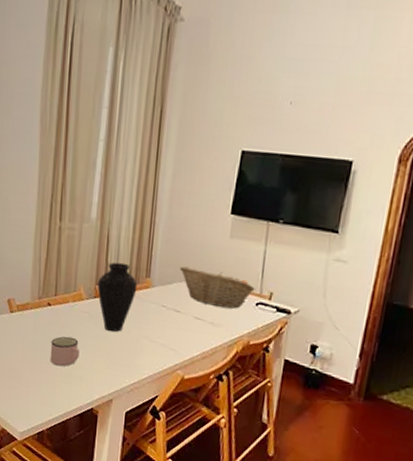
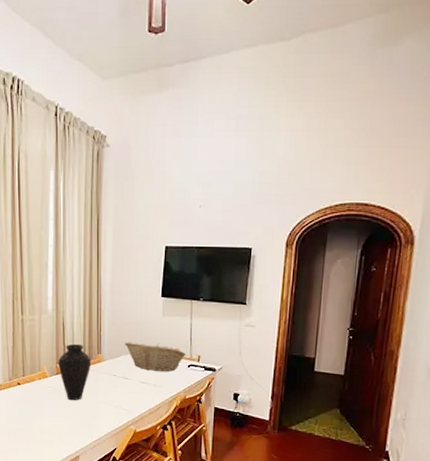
mug: present [50,336,80,367] -> none [23,408,48,434]

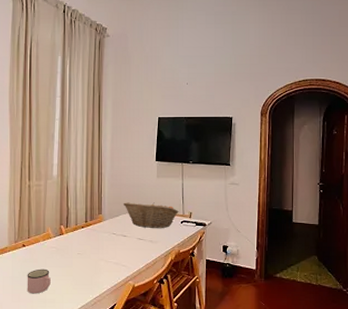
mug: none [23,408,48,434] -> present [27,269,51,294]
vase: present [57,343,91,401] -> none [61,205,93,260]

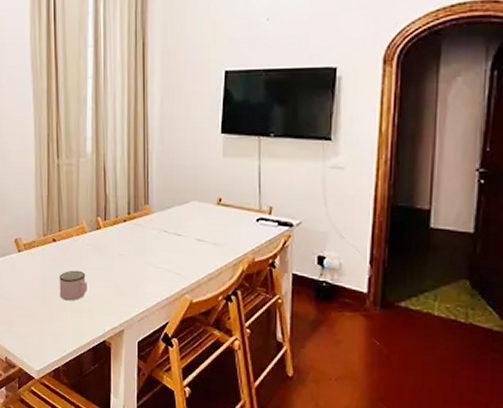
fruit basket: present [123,202,179,229] -> none [176,190,254,228]

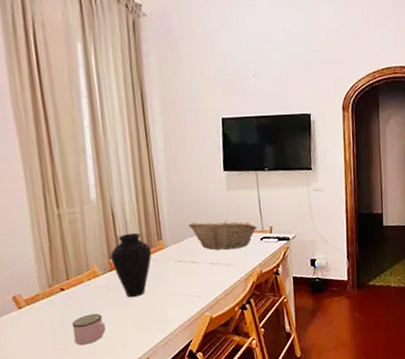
vase: none [98,192,137,262] -> present [110,232,152,298]
fruit basket: none [176,190,254,228] -> present [187,220,257,251]

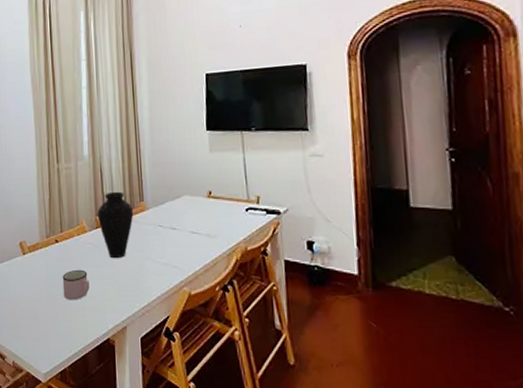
fruit basket: present [187,220,257,251] -> none [168,184,242,219]

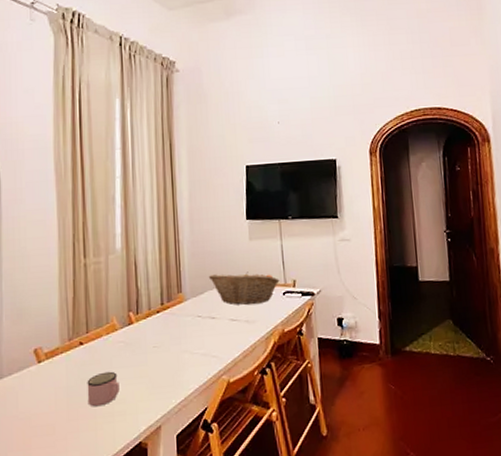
vase: present [97,191,134,259] -> none [129,284,171,356]
fruit basket: none [168,184,242,219] -> present [208,271,280,305]

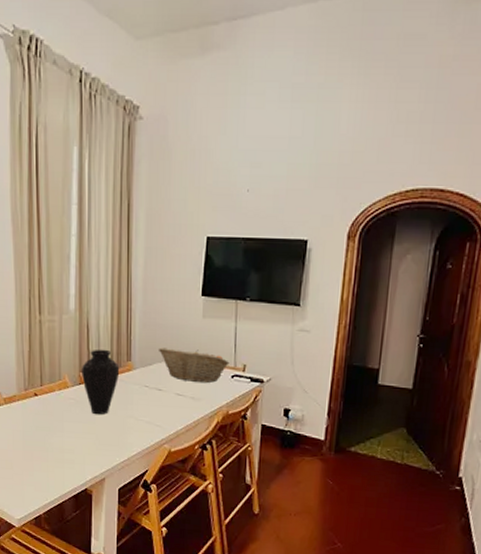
mug: present [87,371,120,407] -> none [40,423,69,453]
vase: none [129,284,171,356] -> present [80,349,120,415]

